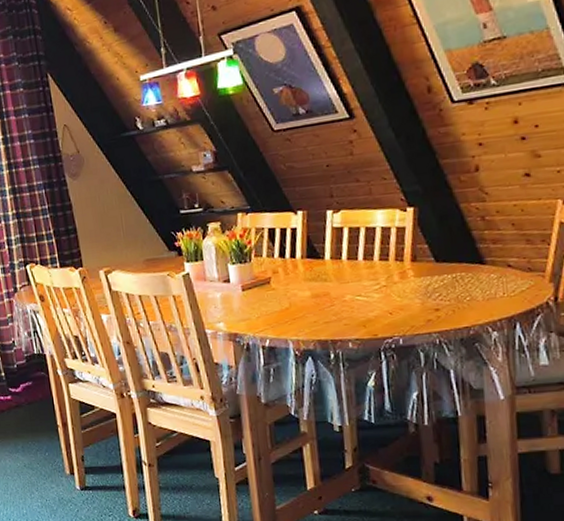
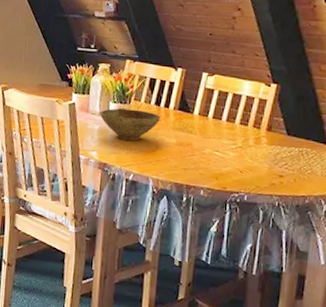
bowl: none [218,266,289,304] -> present [99,108,161,141]

